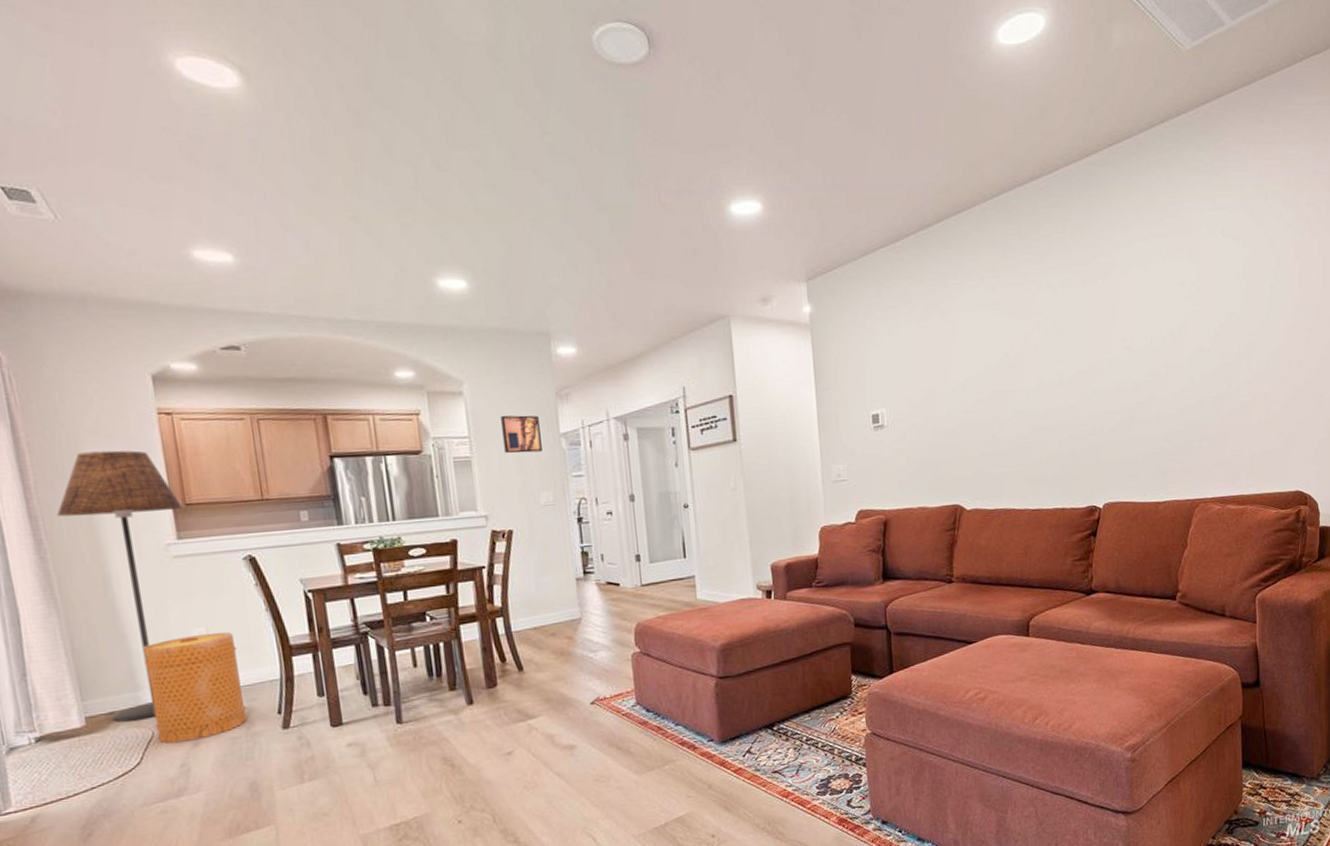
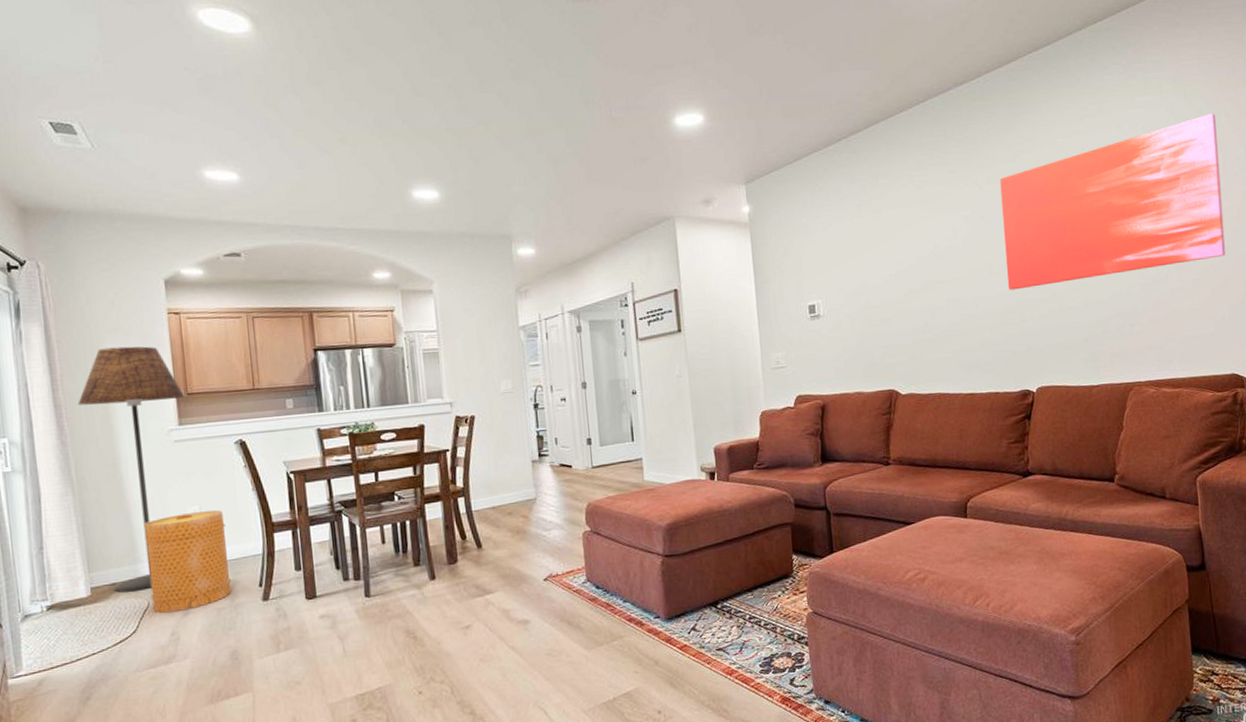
wall art: present [501,415,542,454] -> none [466,310,503,345]
wall art: none [1074,217,1298,402] -> present [1000,113,1226,290]

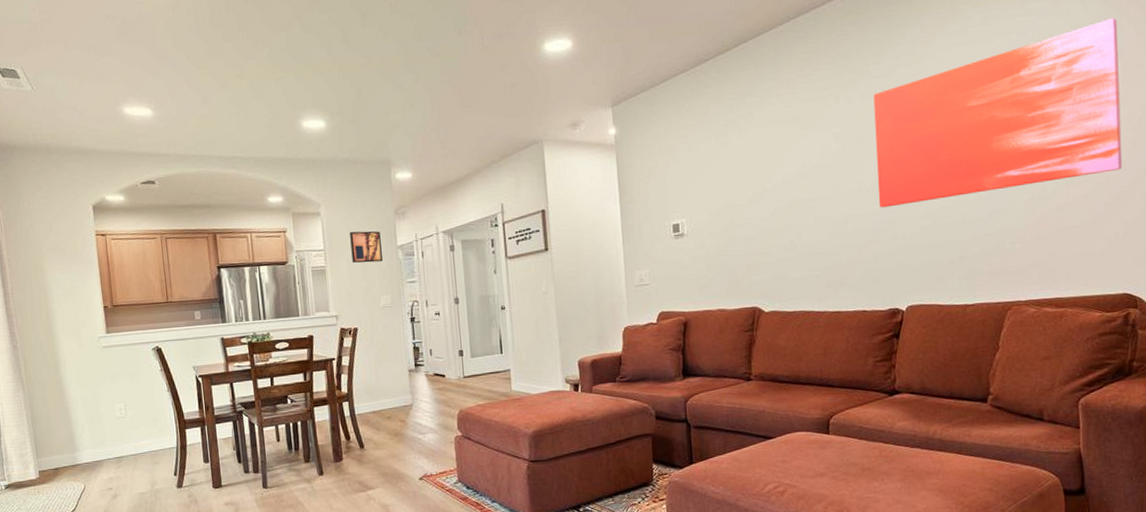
floor lamp: present [78,346,184,593] -> none [25,264,111,476]
basket: present [145,509,232,613] -> none [81,407,152,495]
wall art: none [466,310,503,345] -> present [350,231,383,263]

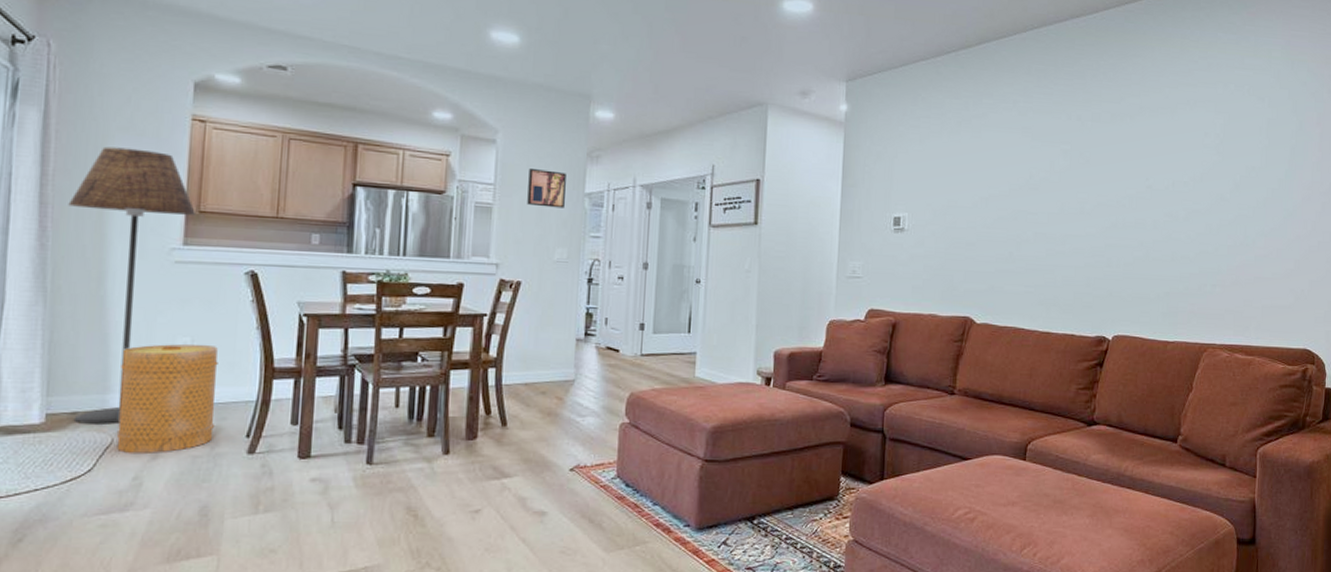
floor lamp: none [25,264,111,476] -> present [68,146,195,425]
basket: none [81,407,152,495] -> present [116,343,218,453]
wall art: present [873,17,1123,208] -> none [1097,86,1319,233]

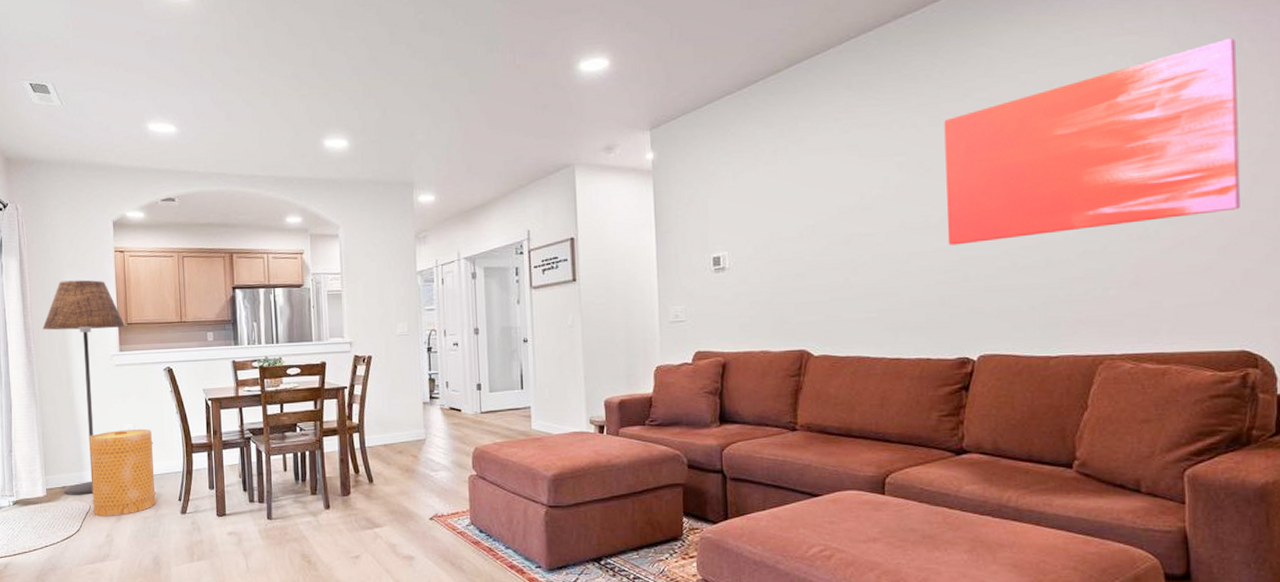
wall art: present [527,167,566,208] -> none [368,255,401,289]
wall art: none [1097,86,1319,233] -> present [944,37,1241,245]

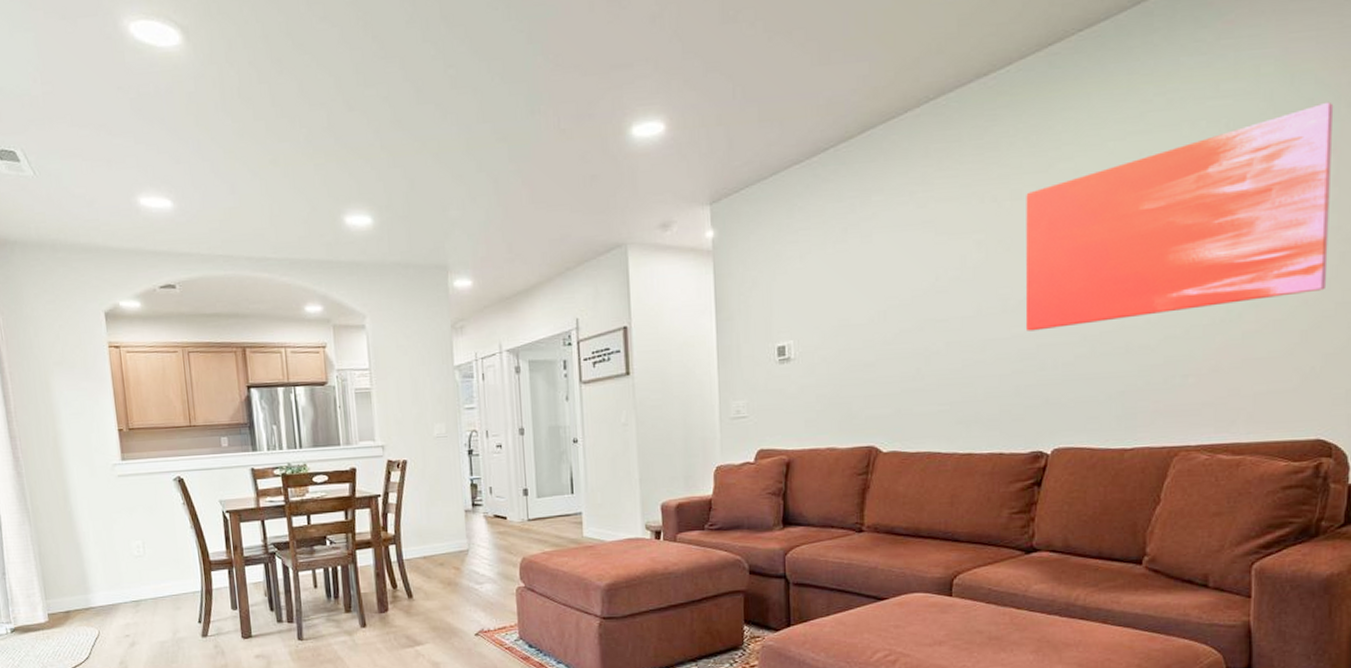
floor lamp: present [42,280,125,495] -> none [30,379,126,620]
basket: present [89,428,156,516] -> none [94,545,173,642]

